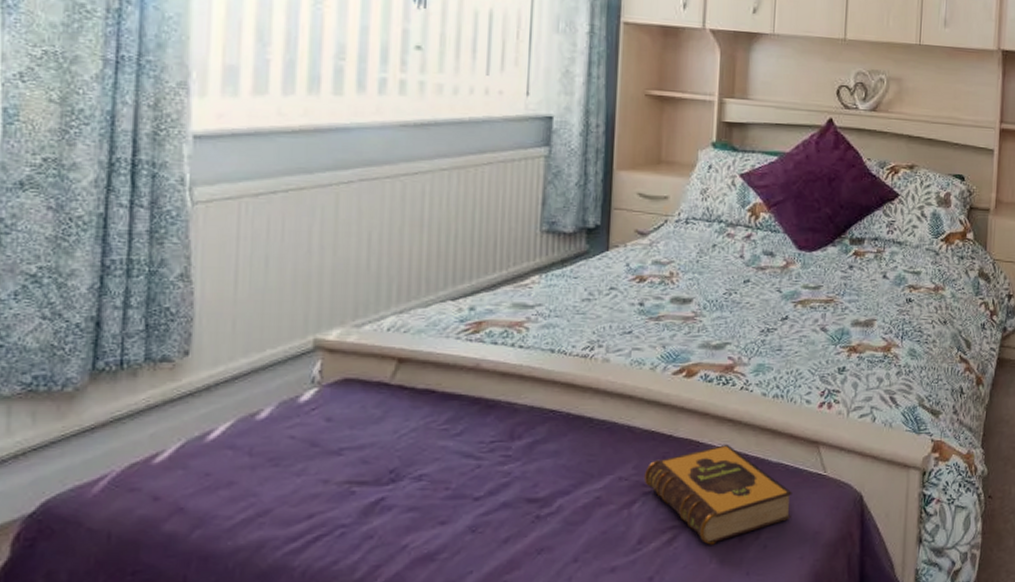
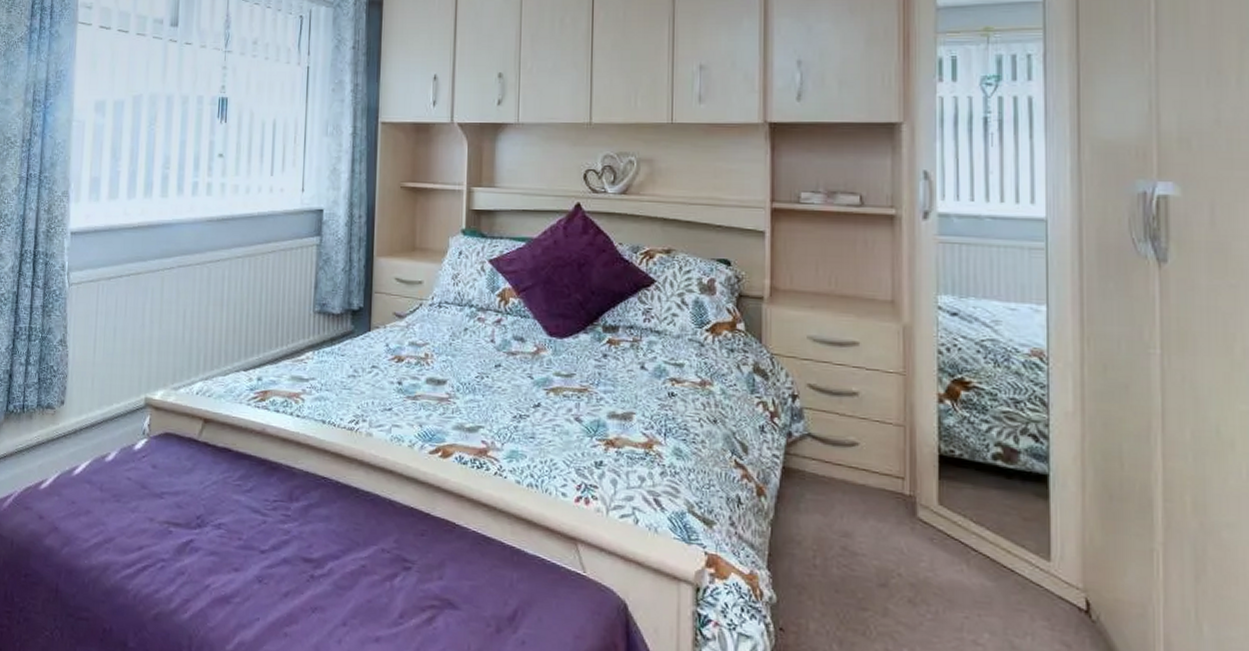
hardback book: present [643,443,792,545] -> none [404,528,550,632]

